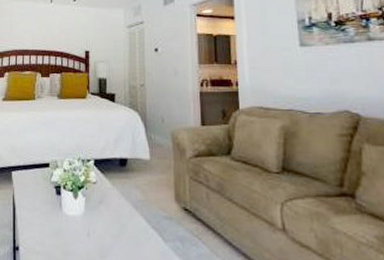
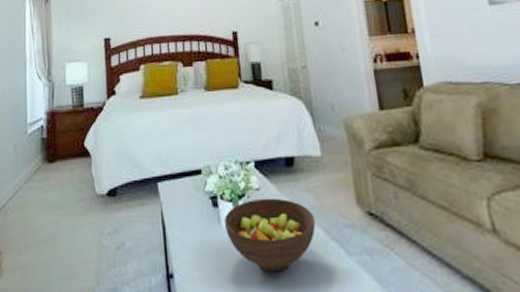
fruit bowl: none [64,190,140,251] -> present [224,198,316,272]

